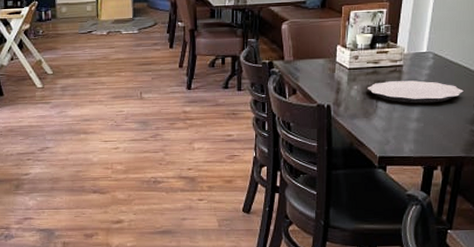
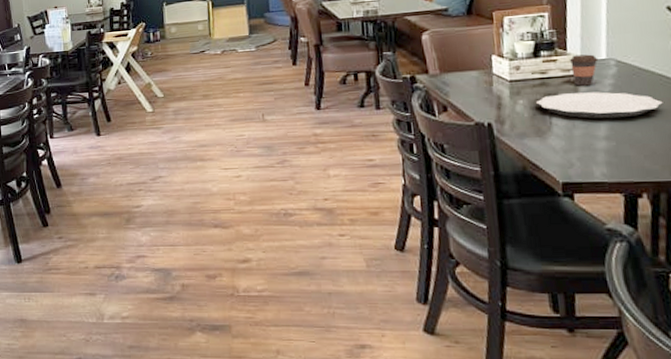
coffee cup: none [397,47,421,75] -> present [569,54,599,86]

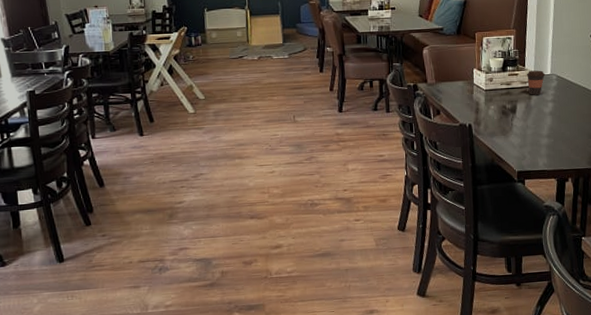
plate: present [535,92,663,119] -> none [502,100,585,121]

